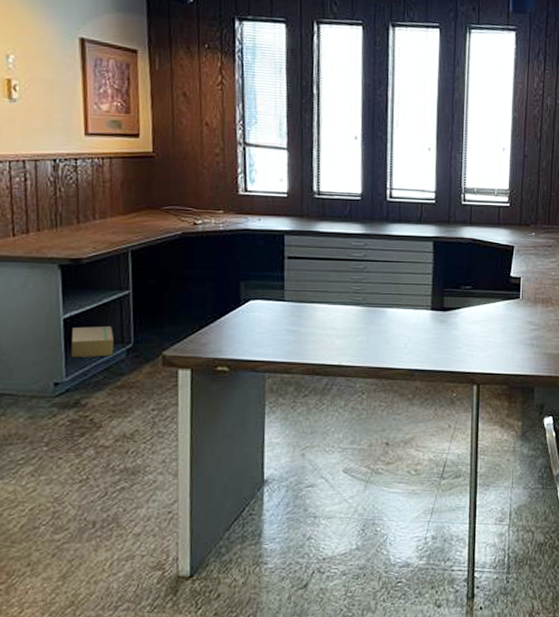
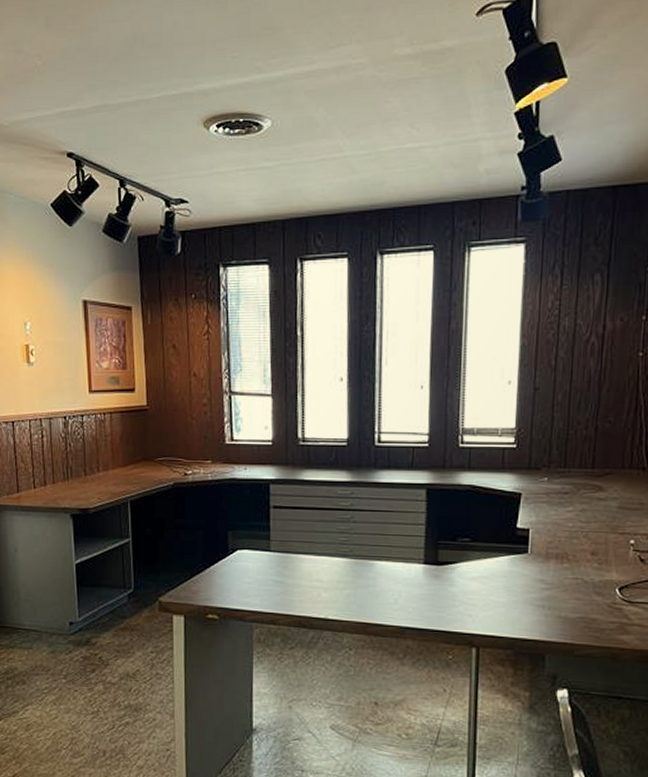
box: present [71,326,114,357] -> none [82,571,117,600]

